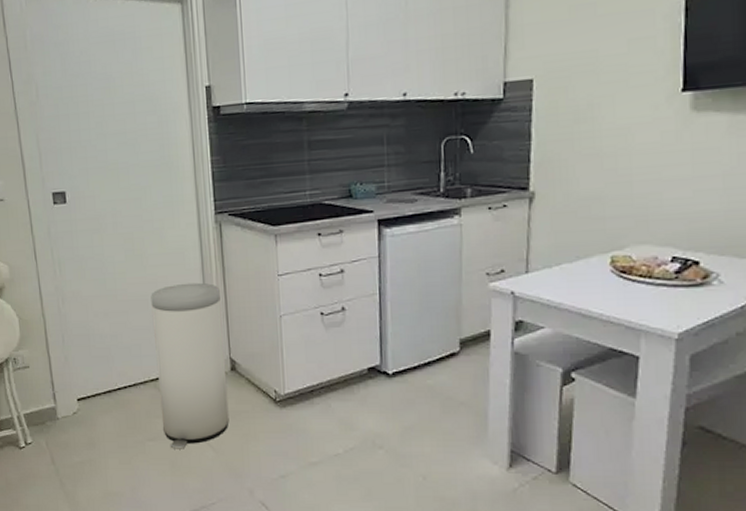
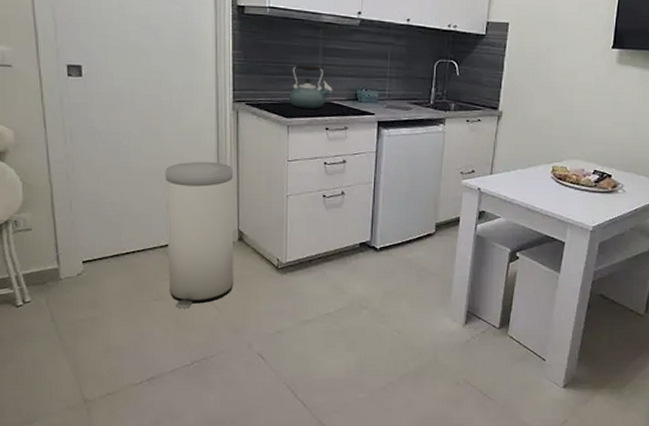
kettle: none [273,162,323,214] -> present [288,64,333,110]

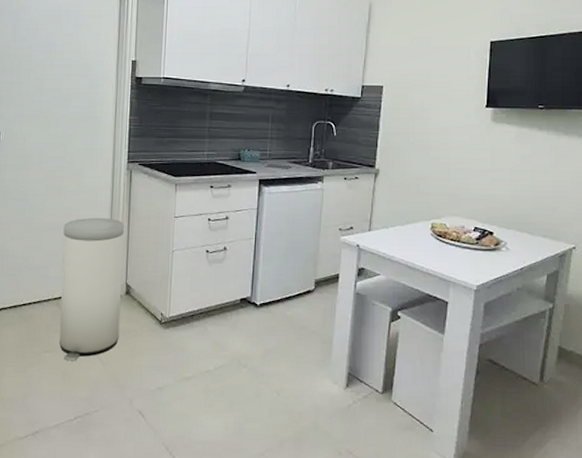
kettle: present [288,64,333,110] -> none [177,127,218,169]

